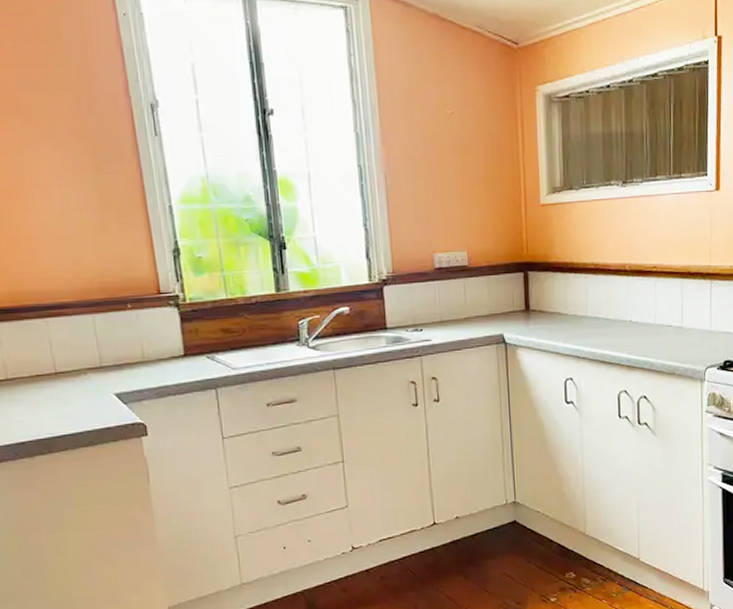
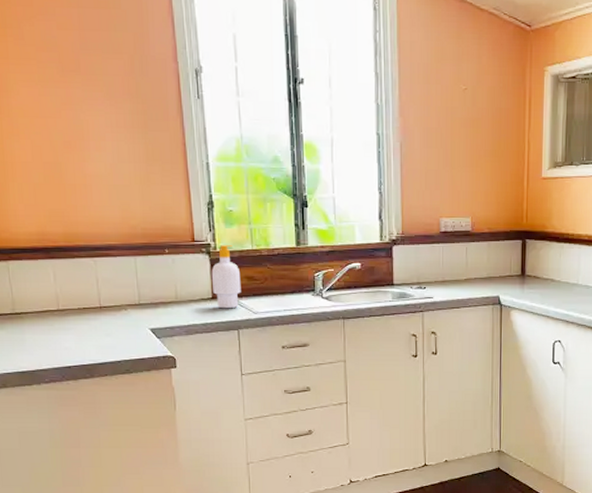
soap bottle: none [181,295,217,367] -> present [211,245,241,309]

